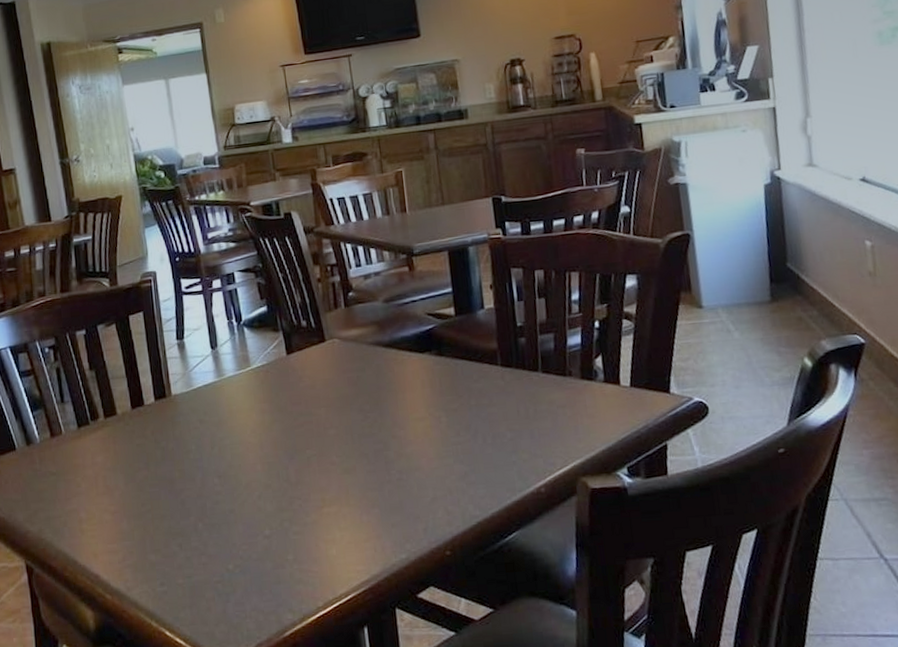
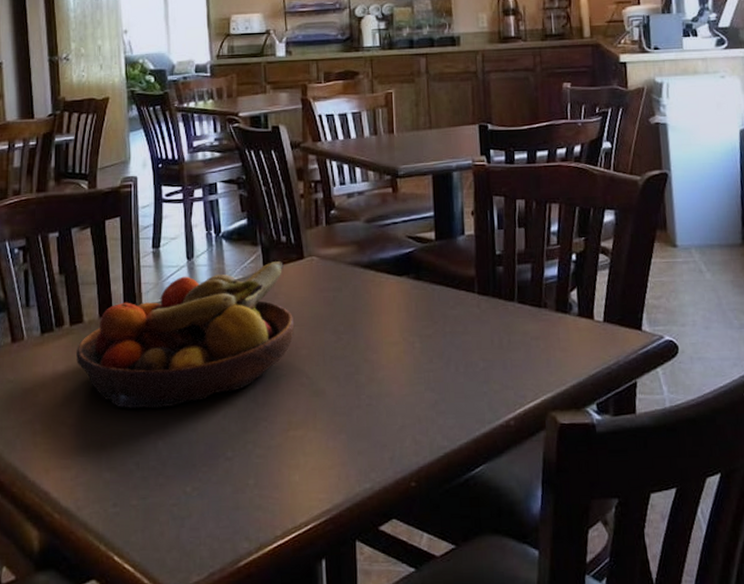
fruit bowl: none [113,344,321,494] -> present [76,260,295,409]

